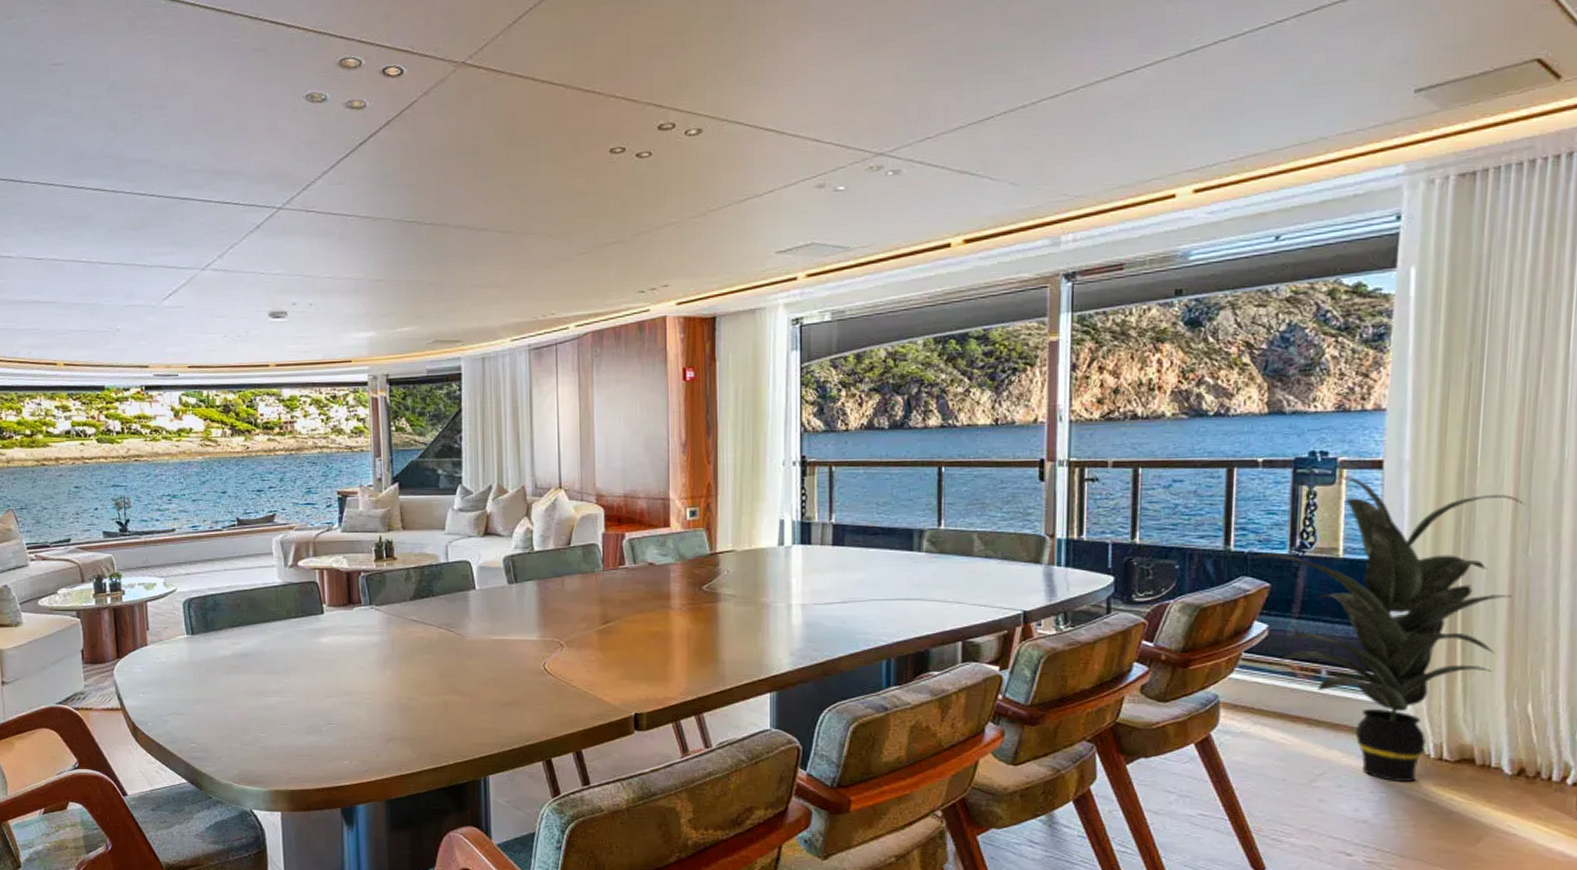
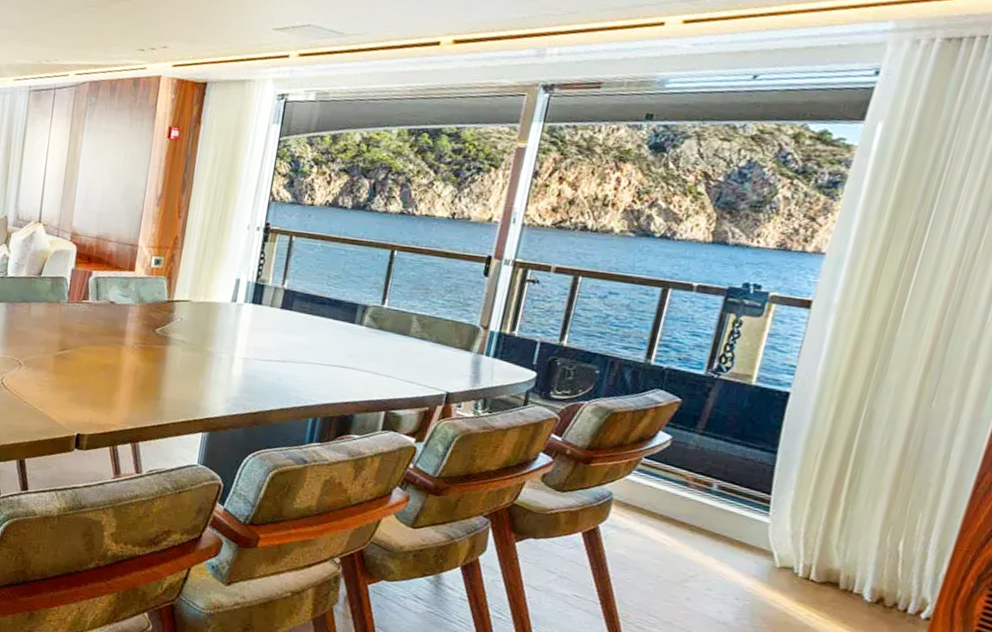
indoor plant: present [1251,477,1523,782] -> none [669,311,938,595]

